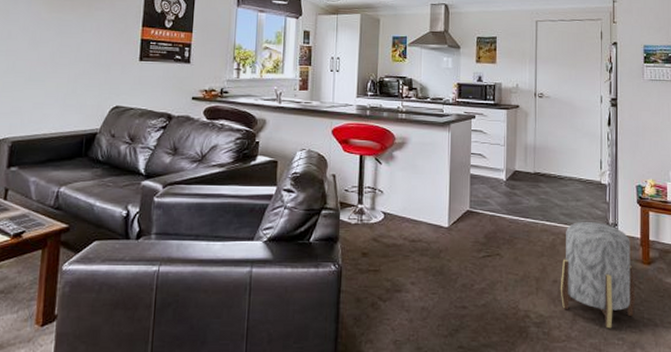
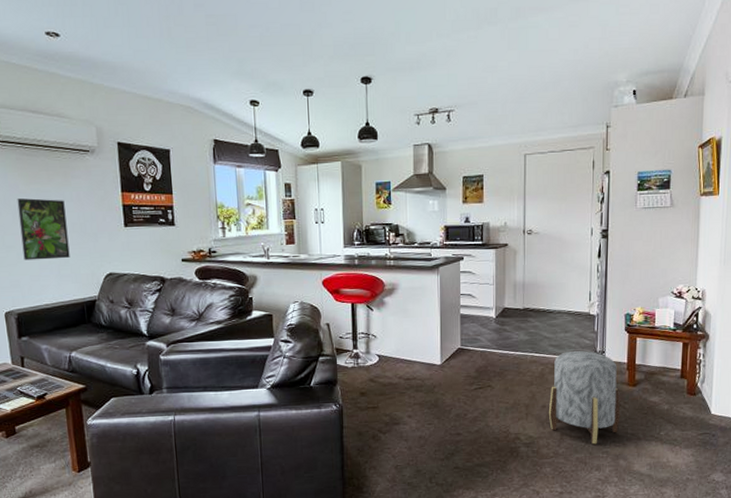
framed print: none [31,24,84,88] -> present [17,198,70,261]

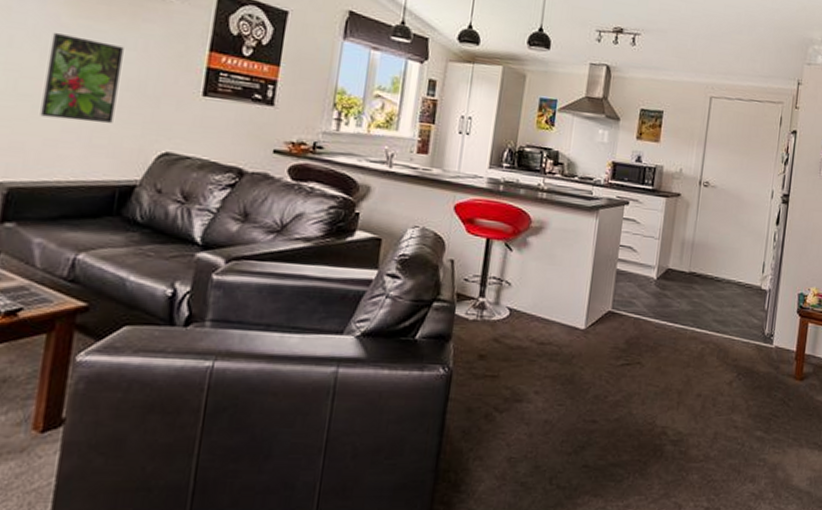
stool: present [548,351,621,445] -> none [703,330,785,449]

